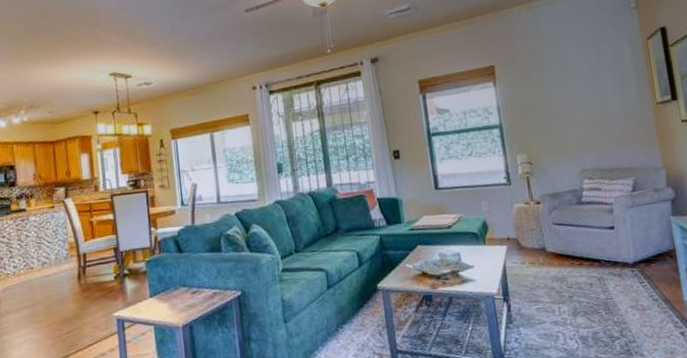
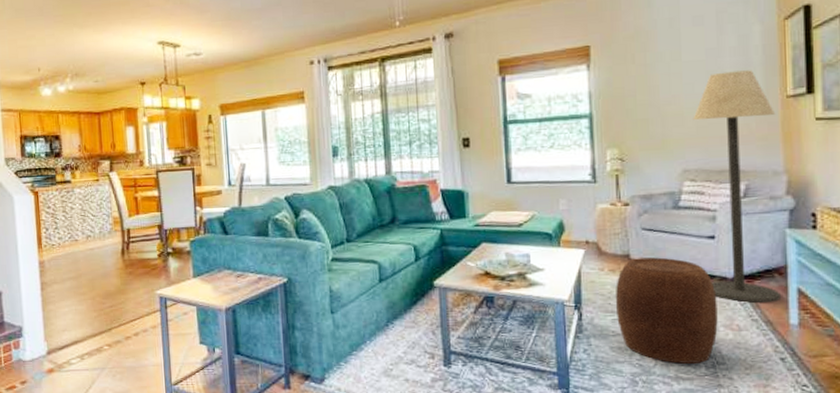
stool: none [536,248,626,345] -> present [615,257,718,364]
floor lamp: none [584,82,674,284] -> present [693,70,780,303]

